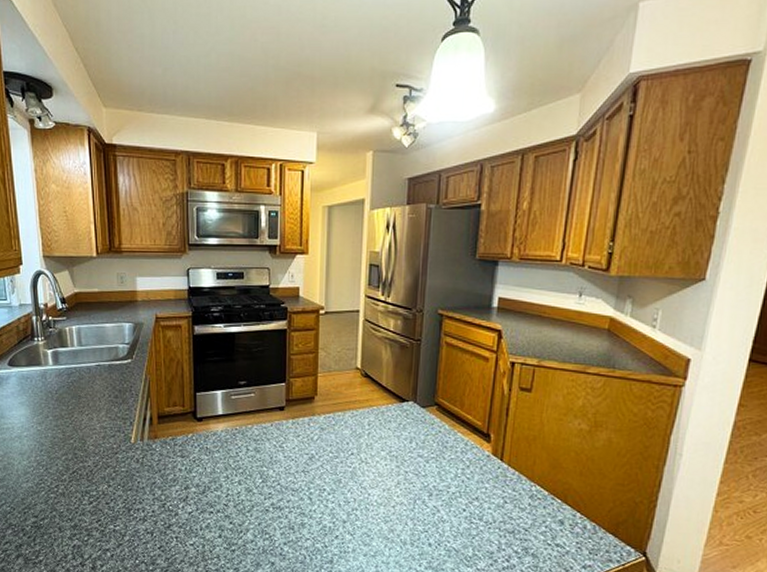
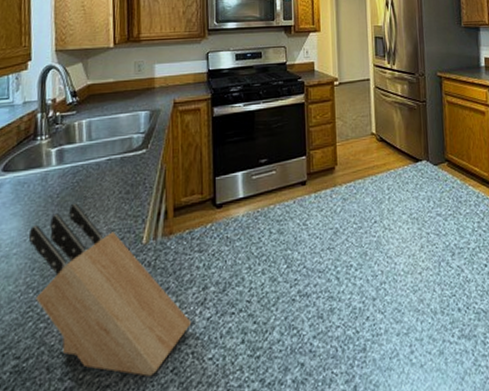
knife block: none [35,400,176,549] -> present [28,203,192,377]

